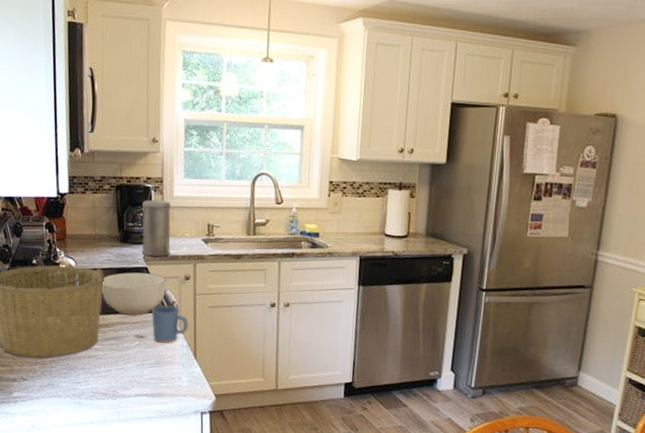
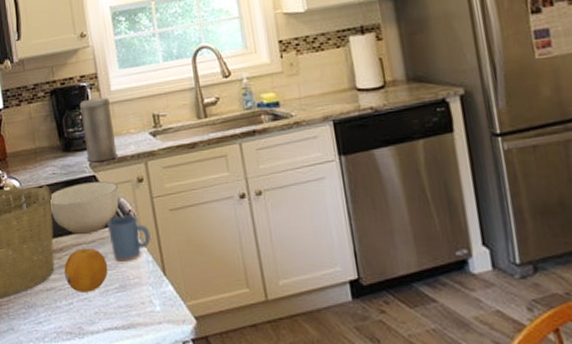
fruit: none [106,327,147,364] -> present [64,247,108,292]

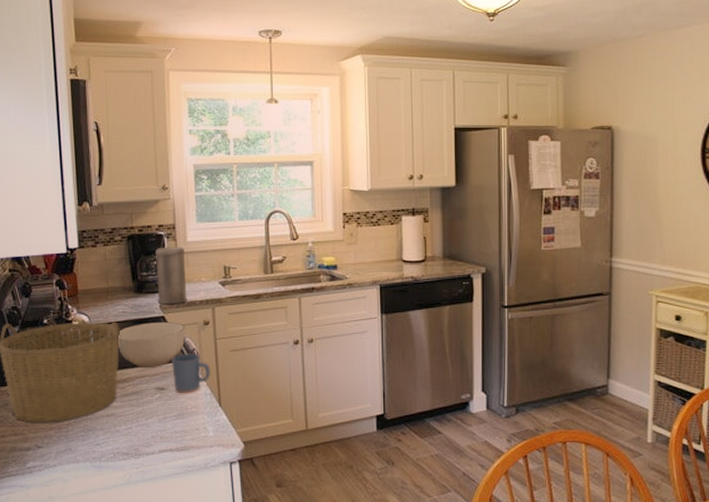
fruit: present [64,247,108,292] -> none [126,380,168,419]

